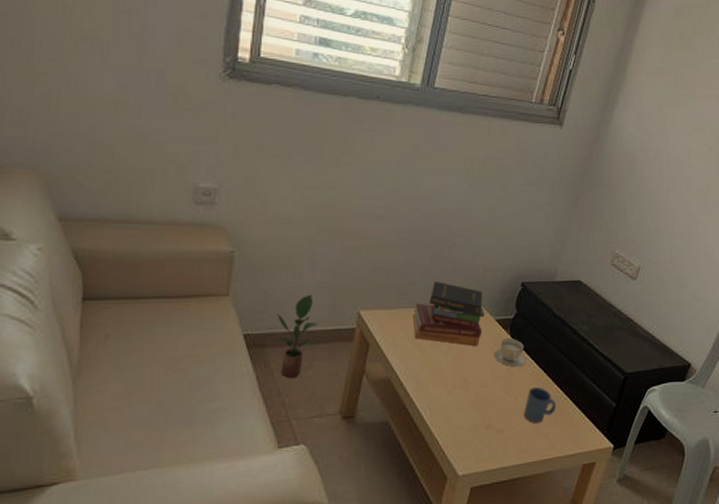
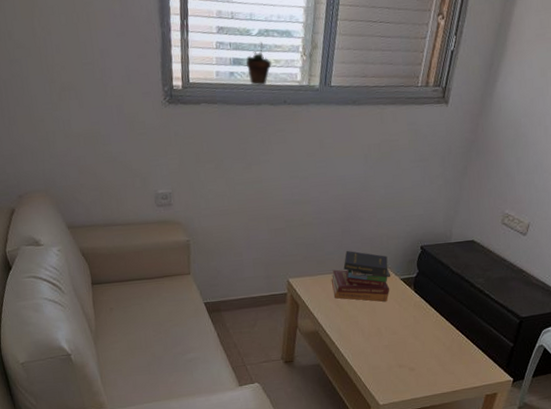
potted plant: present [277,294,318,378] -> none [227,269,258,334]
succulent plant: none [334,24,366,74] -> present [246,41,272,86]
teacup: present [495,337,525,367] -> none [402,293,429,317]
mug: present [524,386,557,423] -> none [431,332,459,362]

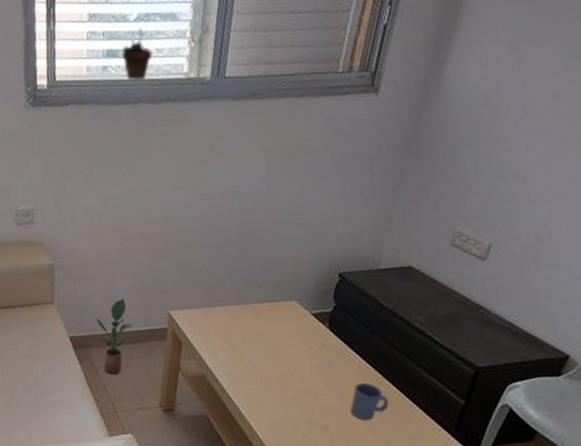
potted plant: none [227,269,258,334] -> present [96,298,133,374]
books: present [331,250,391,302] -> none [223,277,299,342]
mug: none [431,332,459,362] -> present [351,382,389,420]

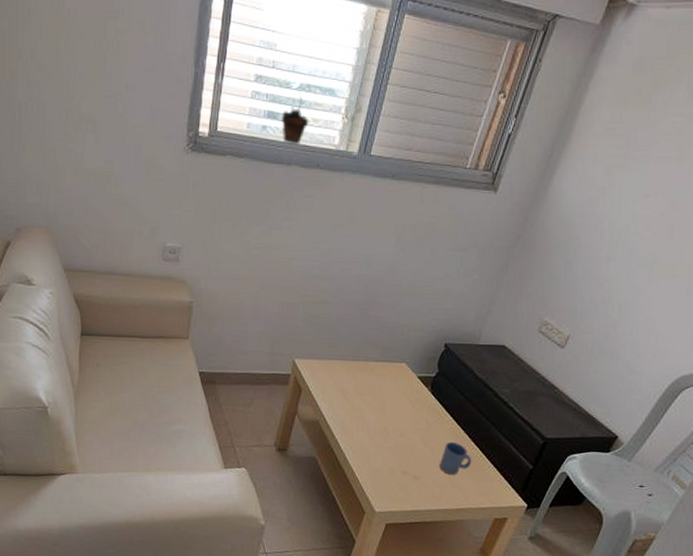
potted plant: present [96,298,133,374] -> none [226,342,259,412]

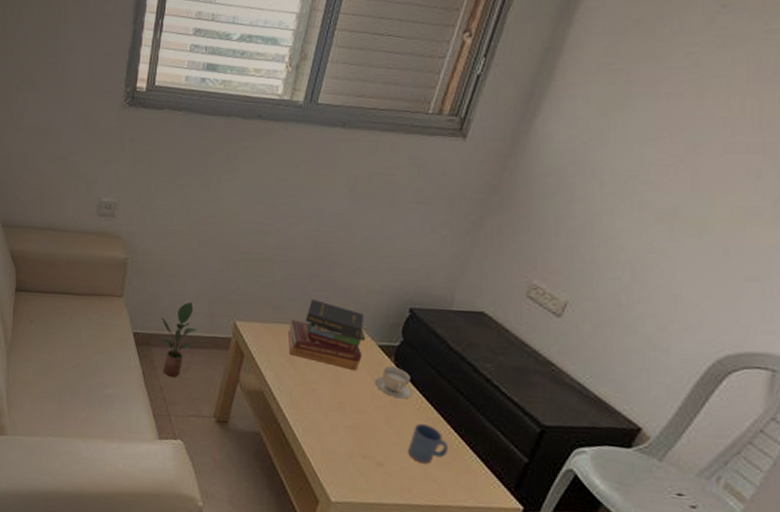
potted plant: none [226,342,259,412] -> present [162,302,197,377]
succulent plant: present [281,97,309,144] -> none [220,47,250,95]
books: none [341,337,408,400] -> present [289,298,366,371]
teacup: none [415,394,444,422] -> present [376,365,412,399]

